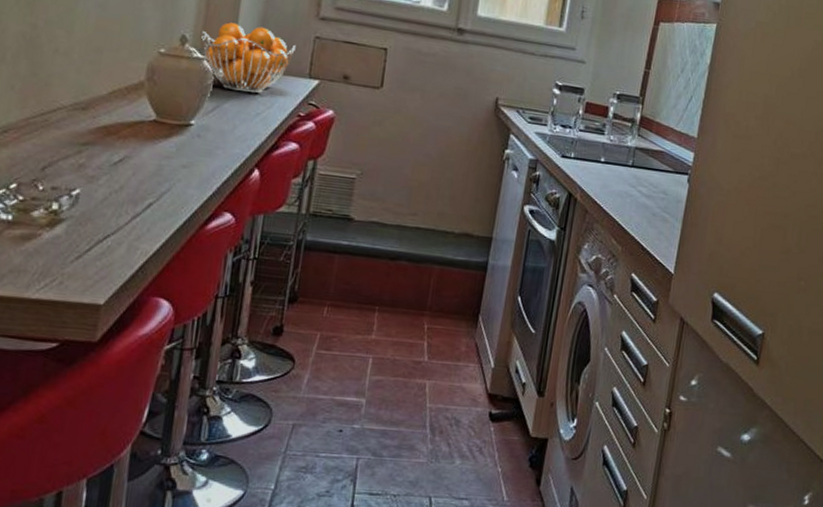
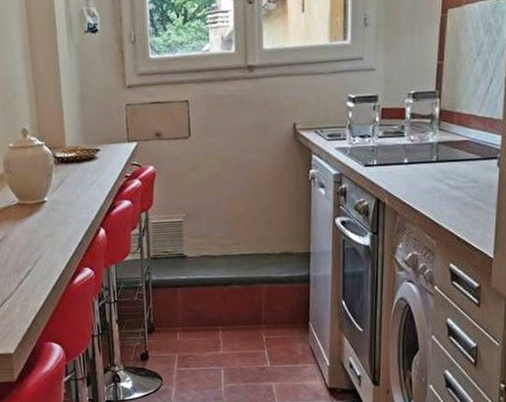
fruit basket: present [200,22,296,93] -> none [36,106,112,166]

